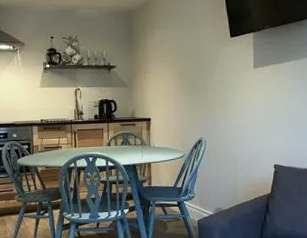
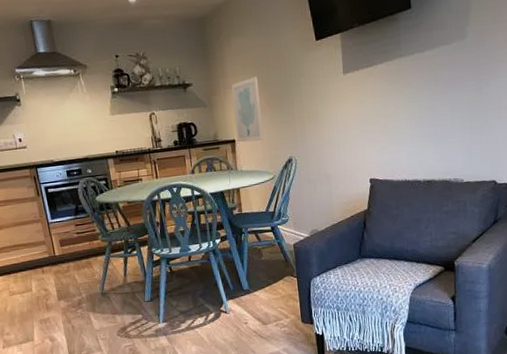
wall art: none [151,64,177,122] -> present [231,76,264,143]

